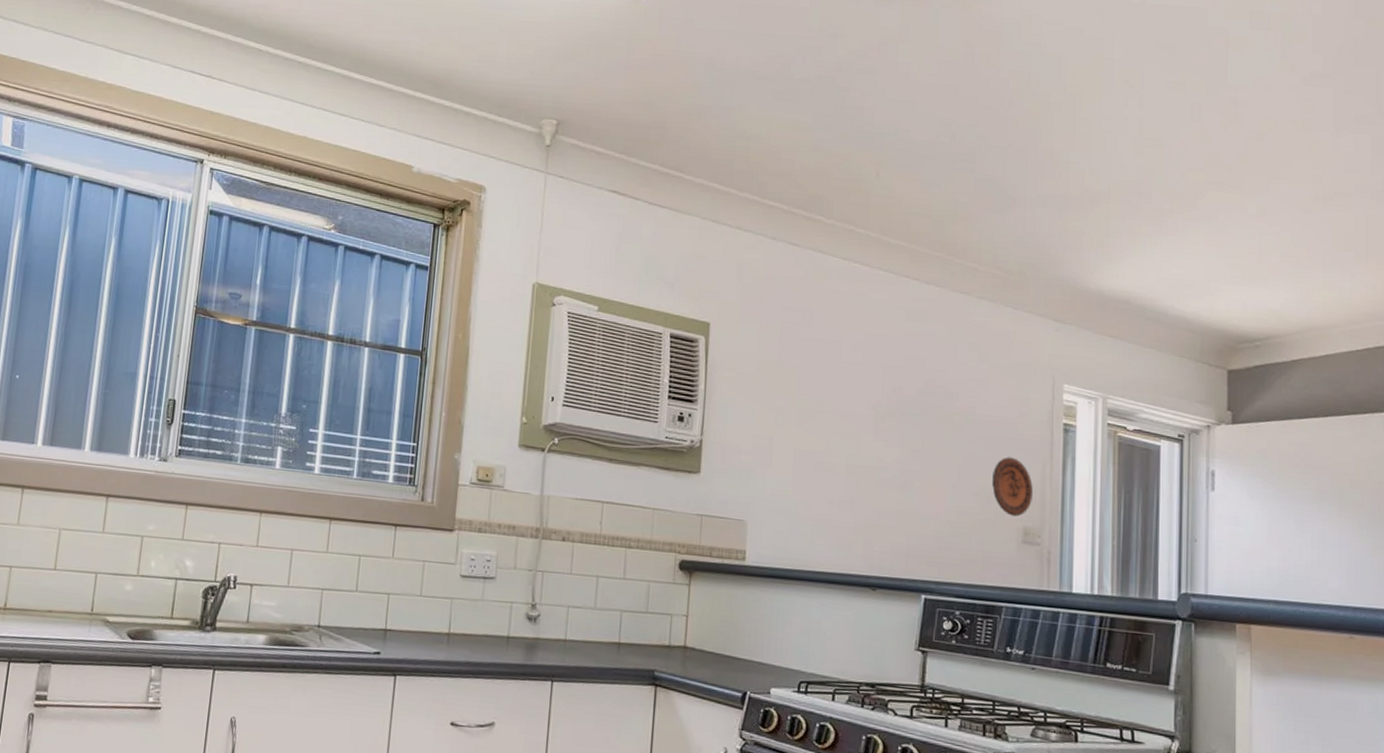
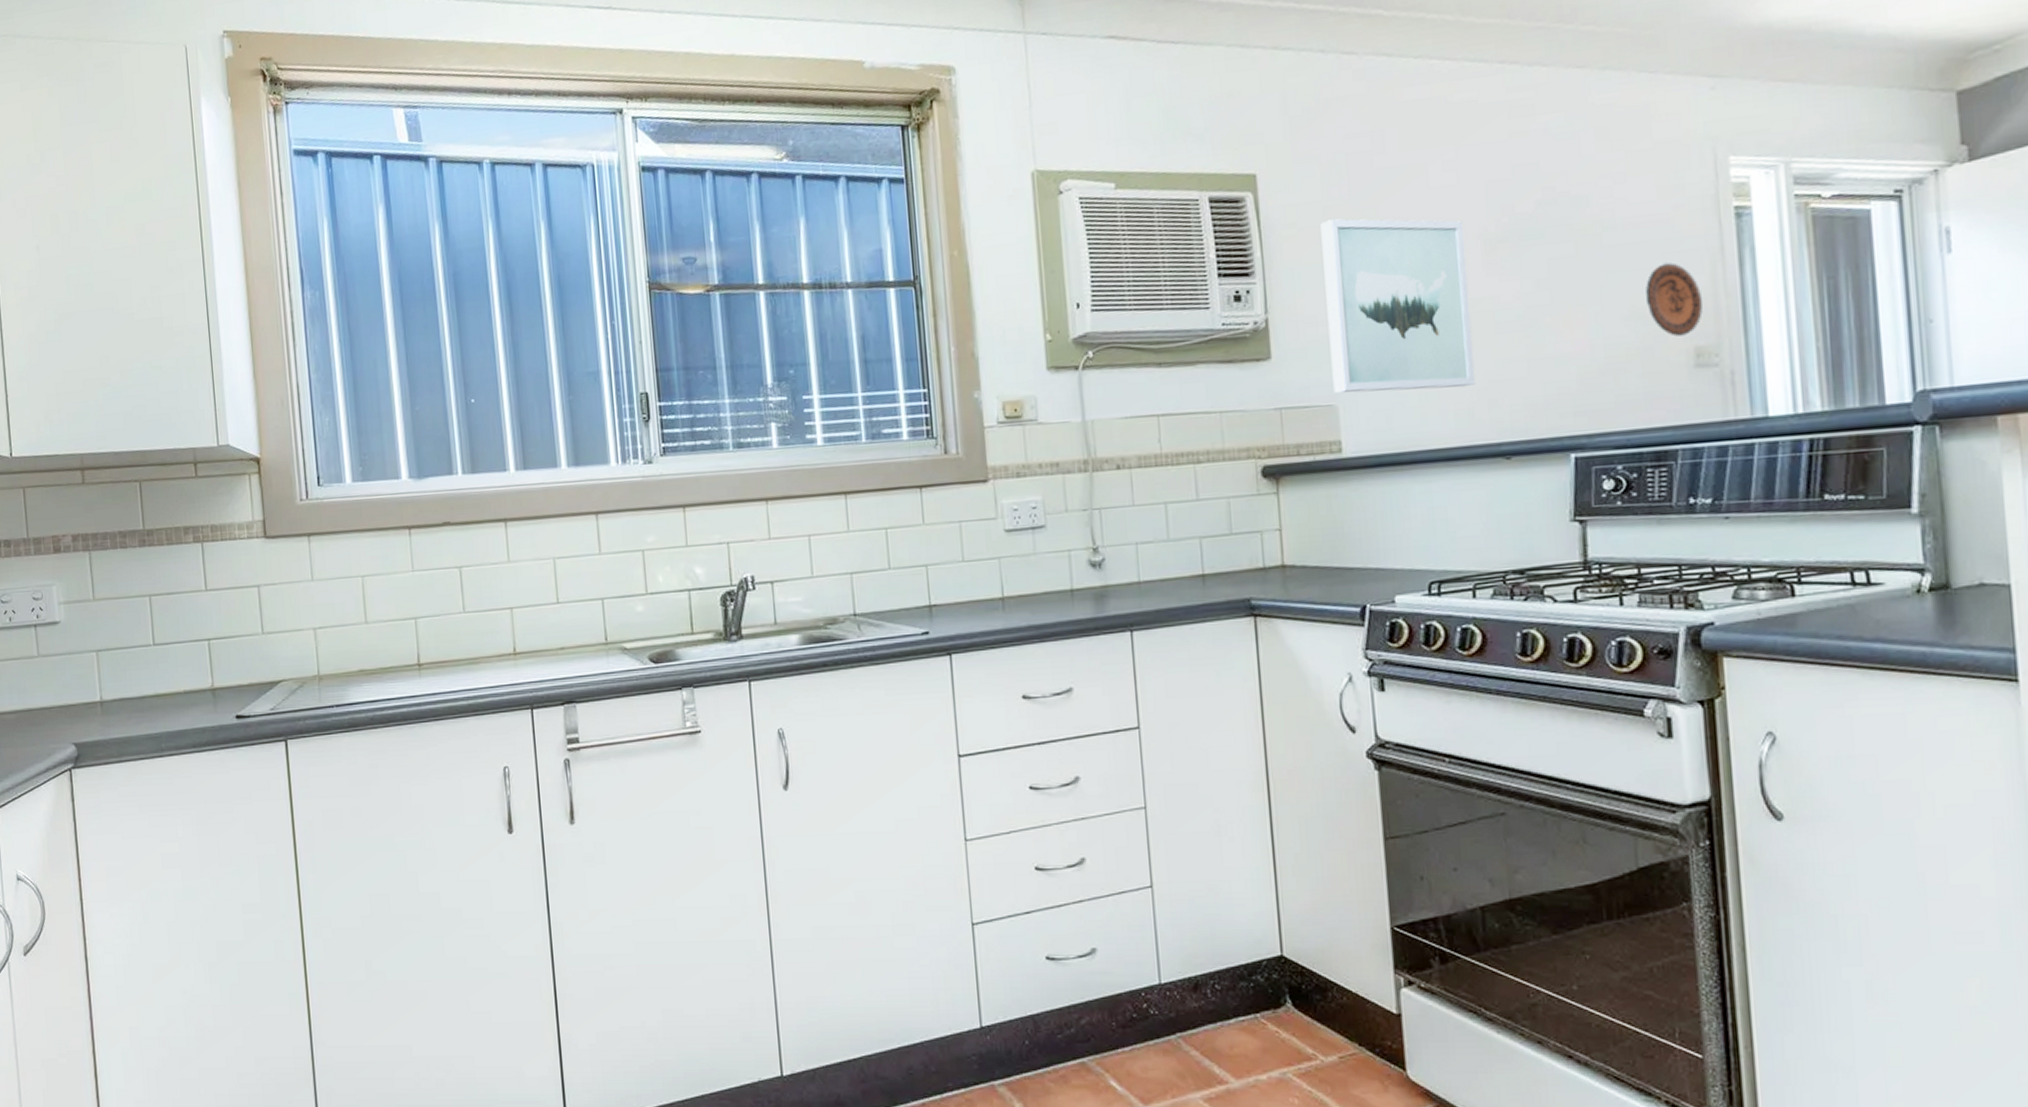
wall art: none [745,371,863,526] -> present [1320,218,1476,393]

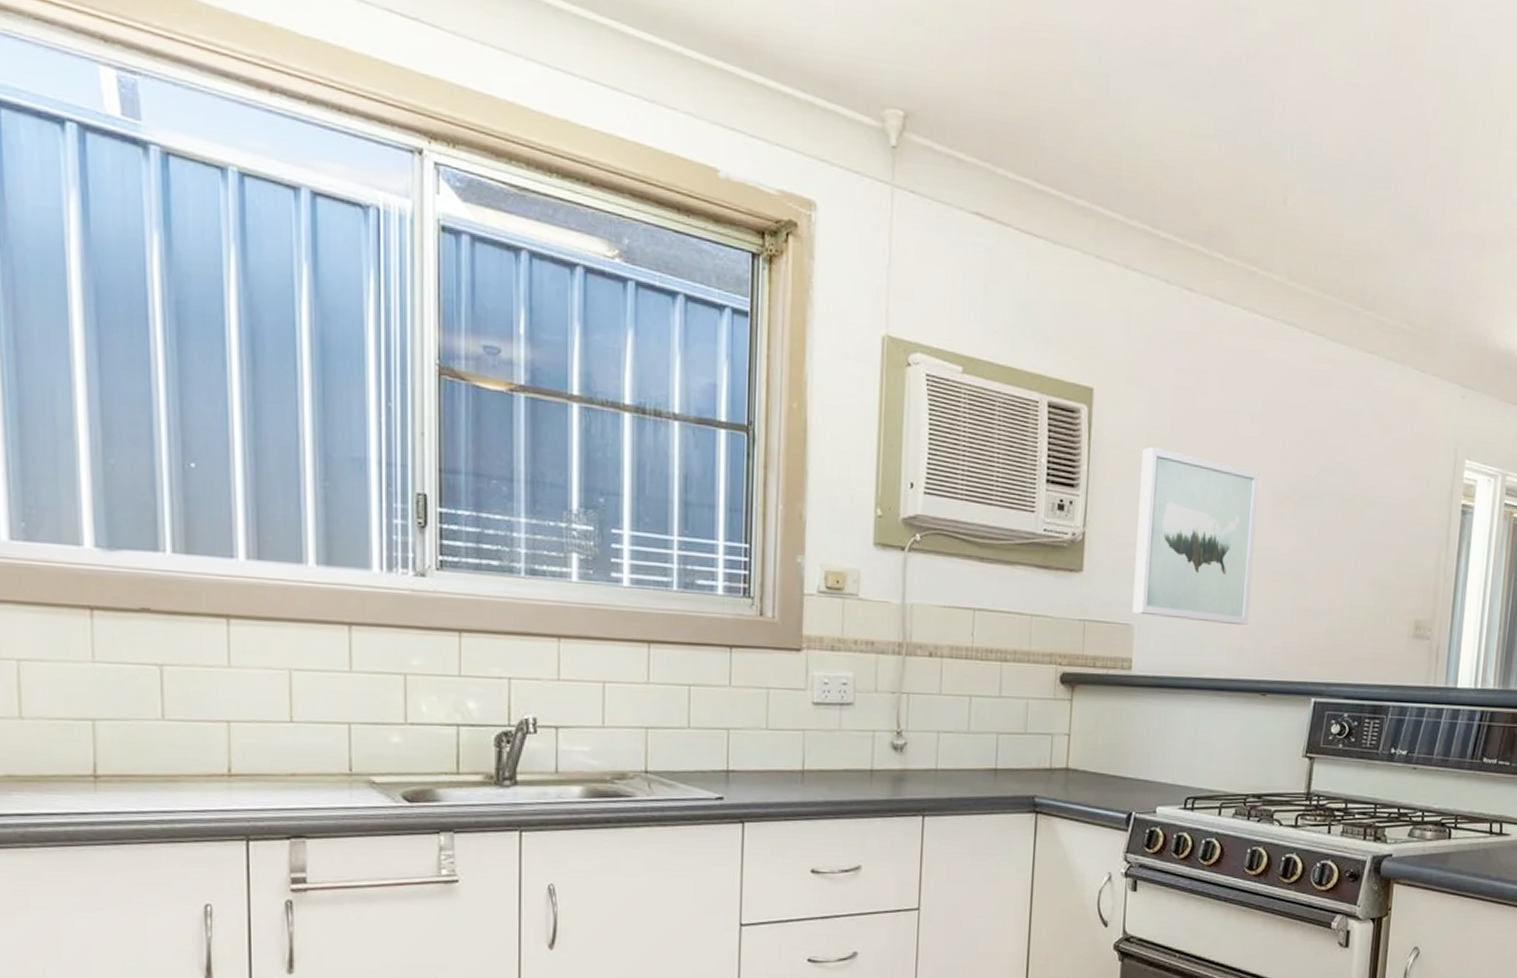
decorative plate: present [1646,262,1703,337] -> none [1387,543,1427,609]

